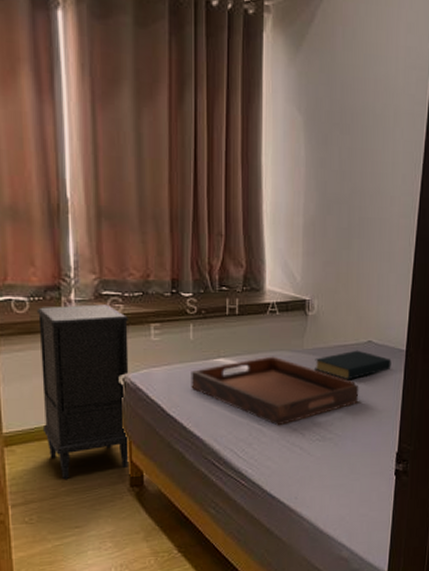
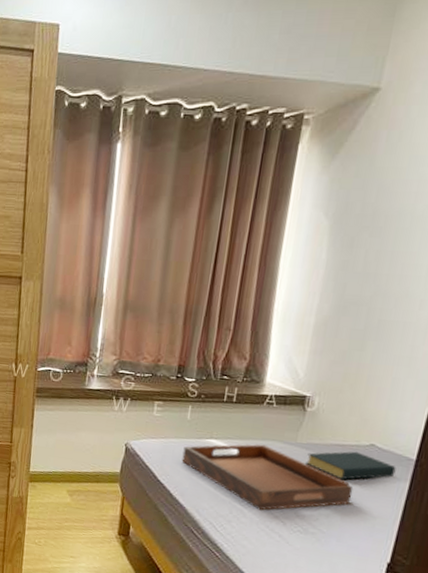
nightstand: present [36,304,130,479] -> none [58,378,138,518]

